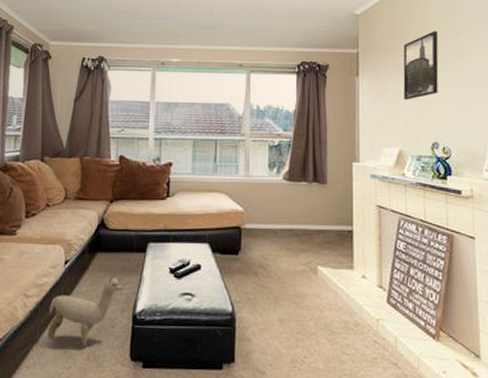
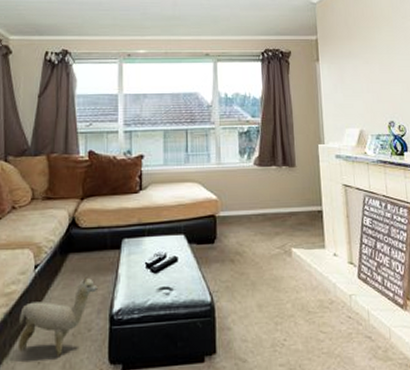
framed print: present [403,31,439,100] -> none [357,17,391,82]

